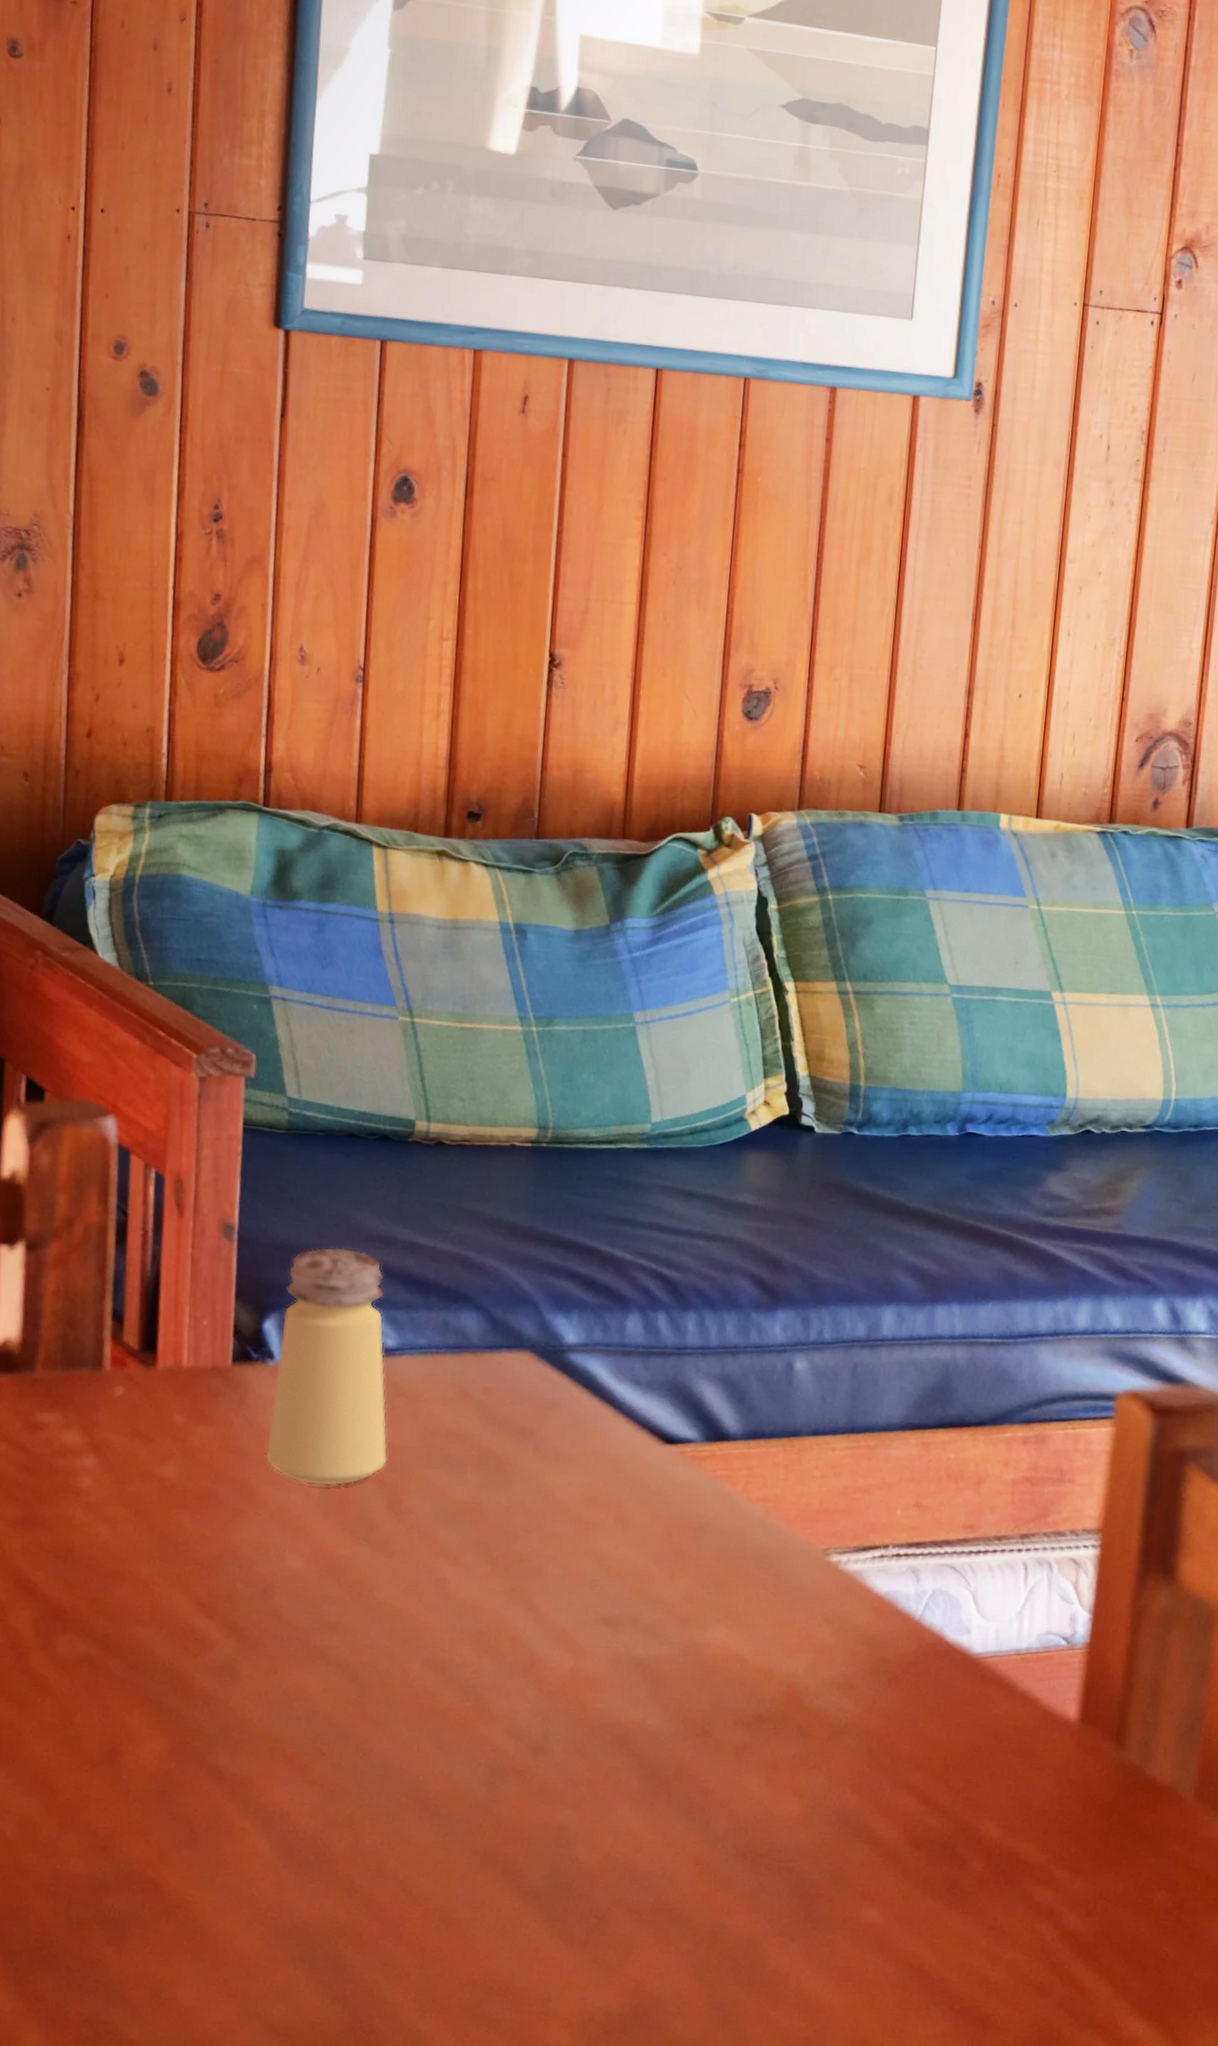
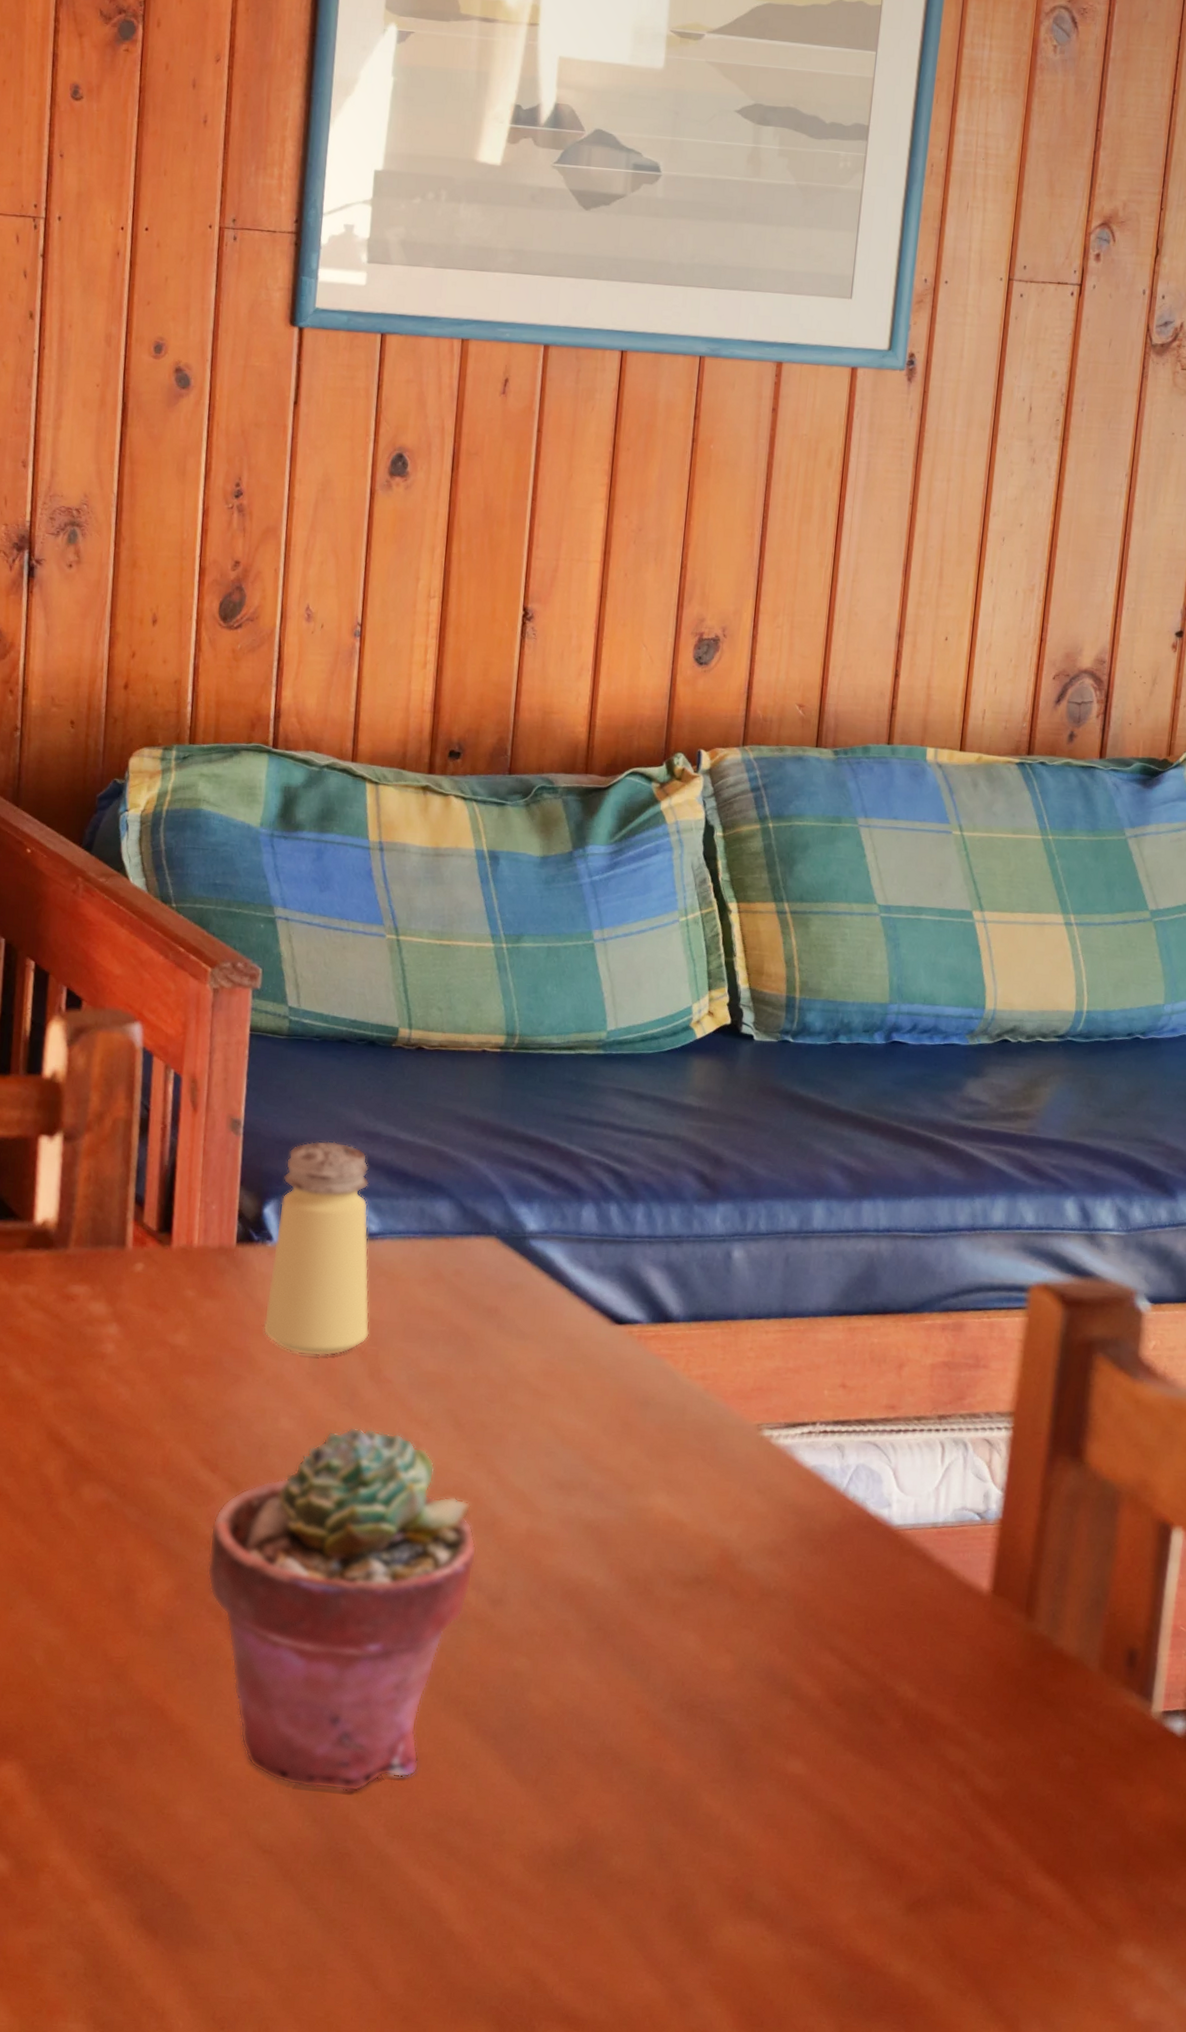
potted succulent: none [205,1563,515,1965] -> present [207,1426,477,1792]

